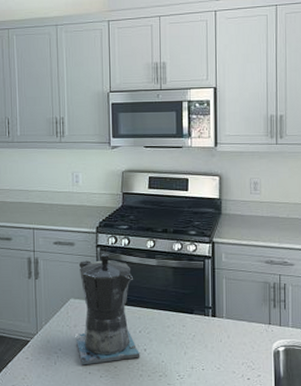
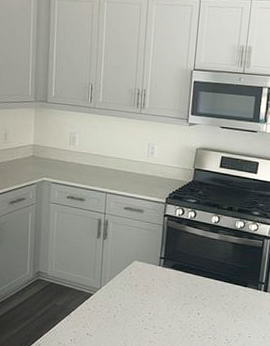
coffee maker: present [76,253,140,366] -> none [136,222,195,322]

